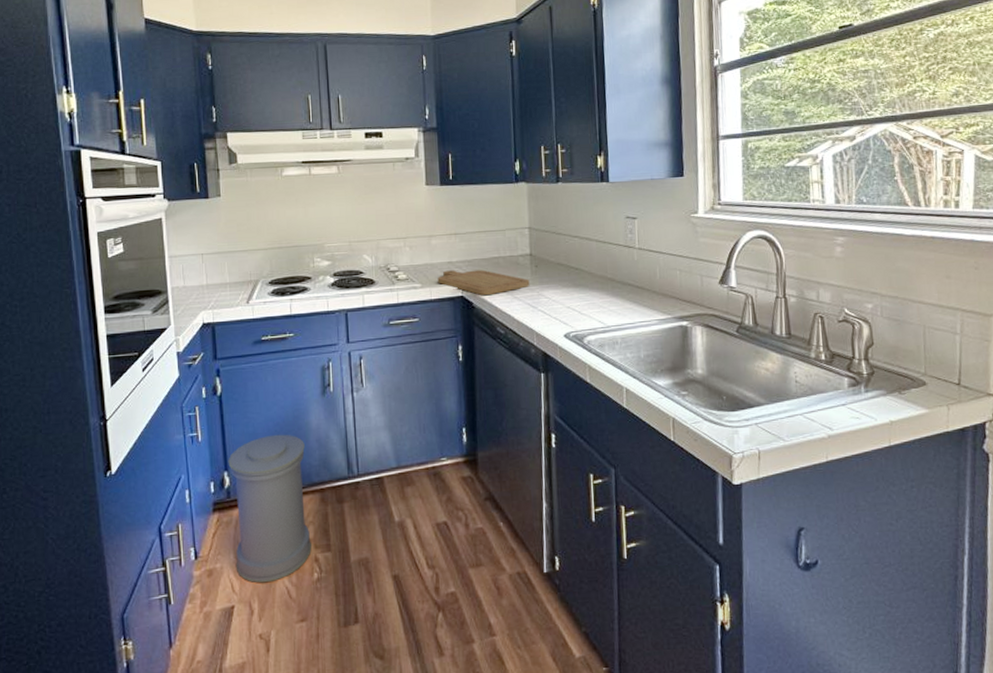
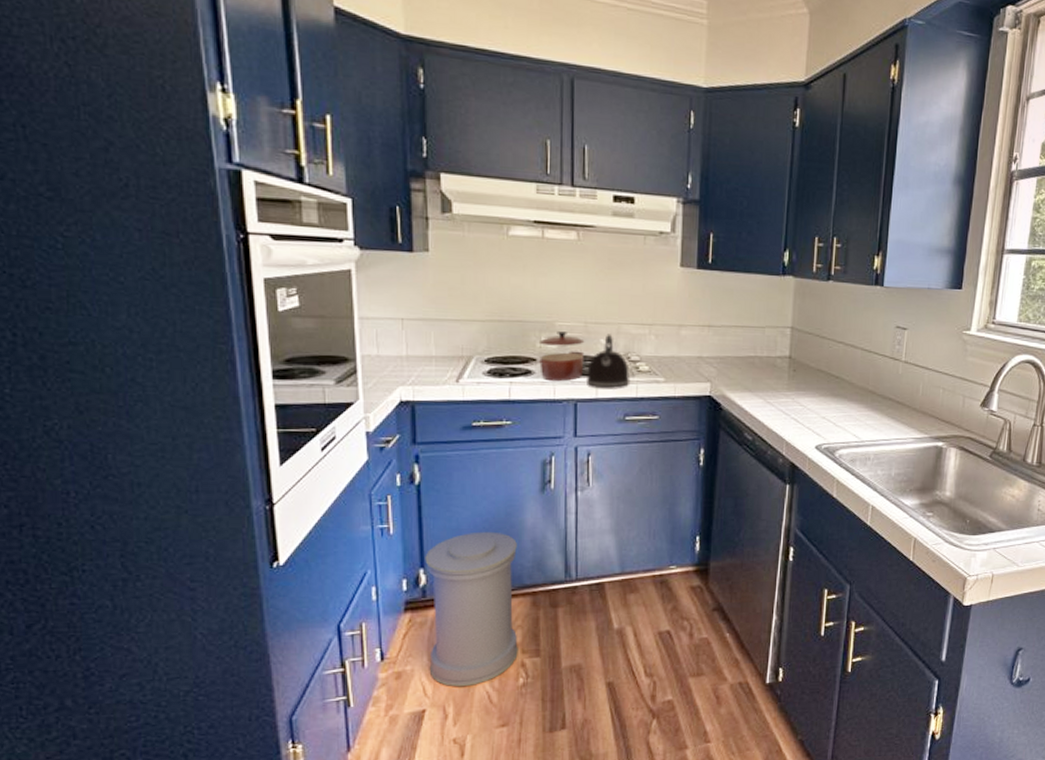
saucepan: none [312,251,351,296] -> present [538,331,585,382]
kettle: none [353,249,392,299] -> present [585,334,631,390]
chopping board: present [437,270,530,296] -> none [684,366,786,398]

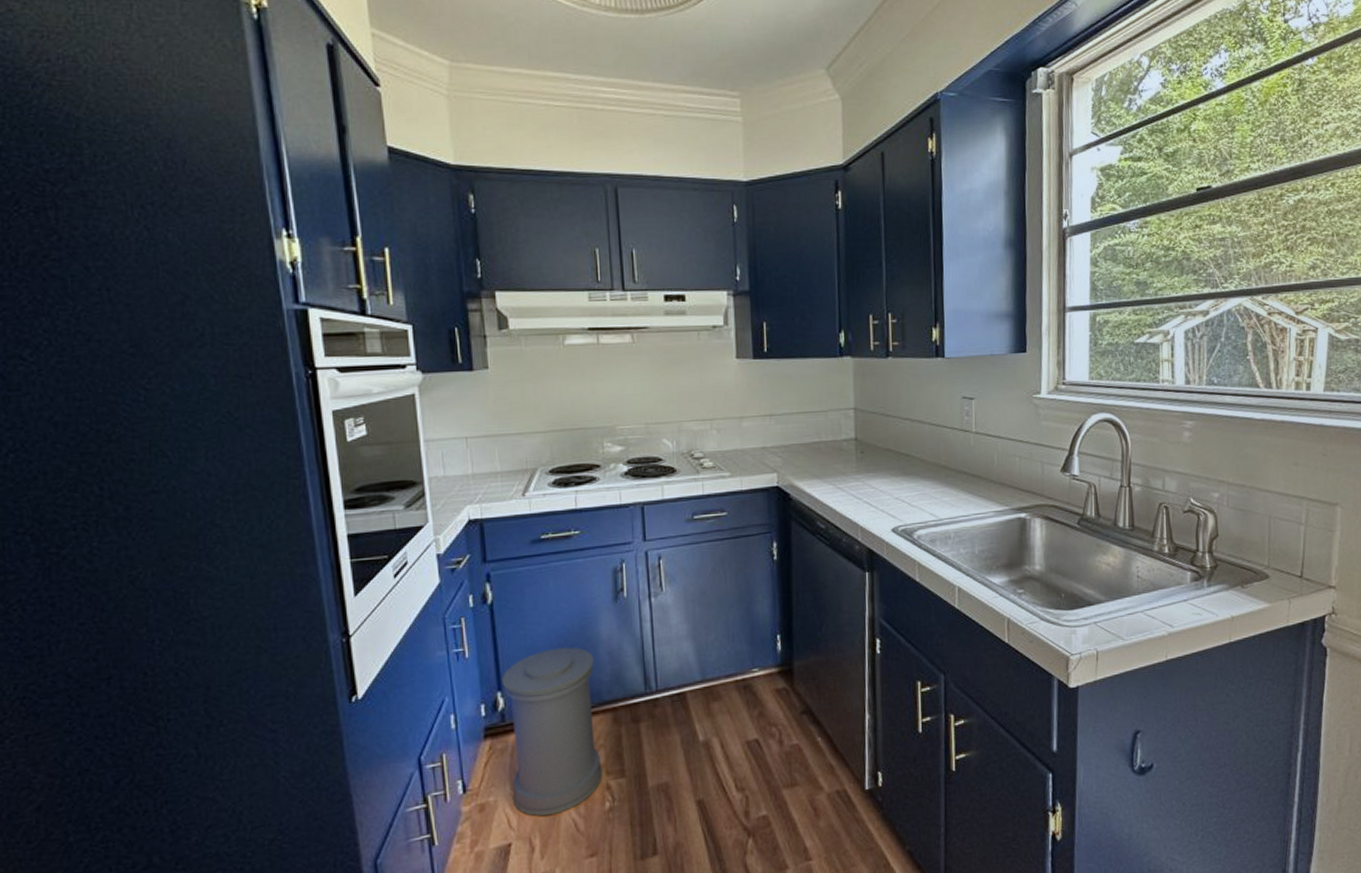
saucepan: present [538,331,585,382] -> none [602,435,648,487]
kettle: present [585,334,631,390] -> none [650,433,696,490]

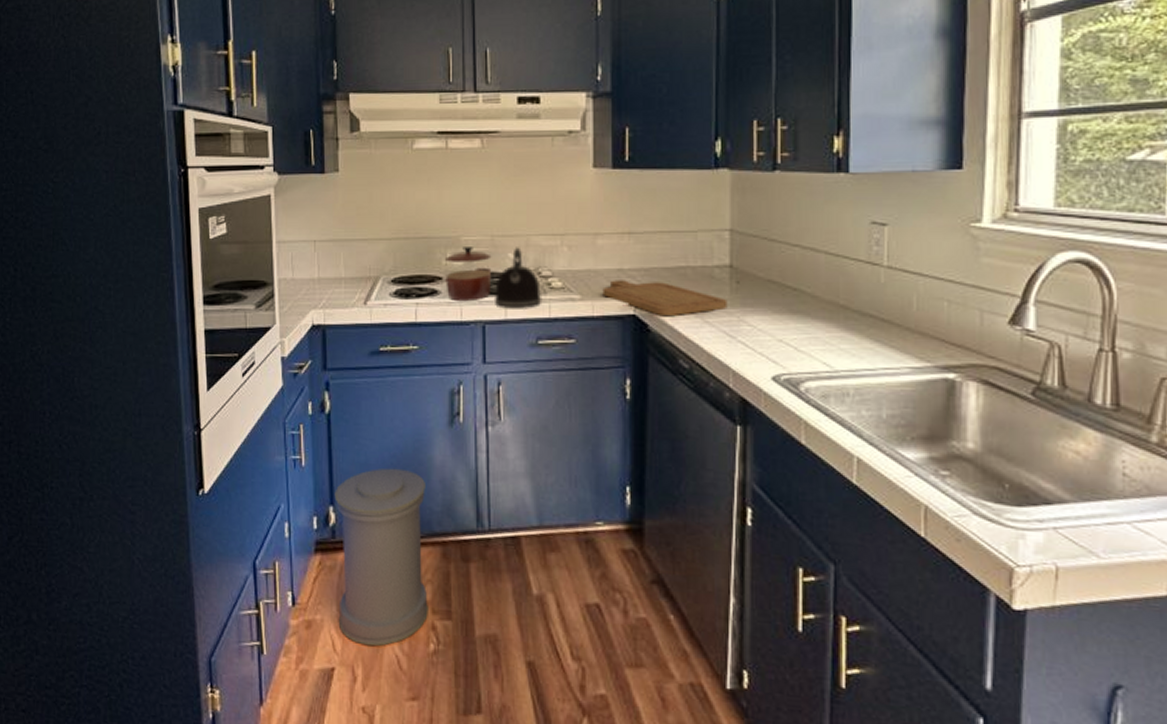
saucepan: none [602,435,648,487] -> present [444,247,492,302]
kettle: none [650,433,696,490] -> present [493,247,542,309]
chopping board: none [749,456,855,486] -> present [602,280,728,317]

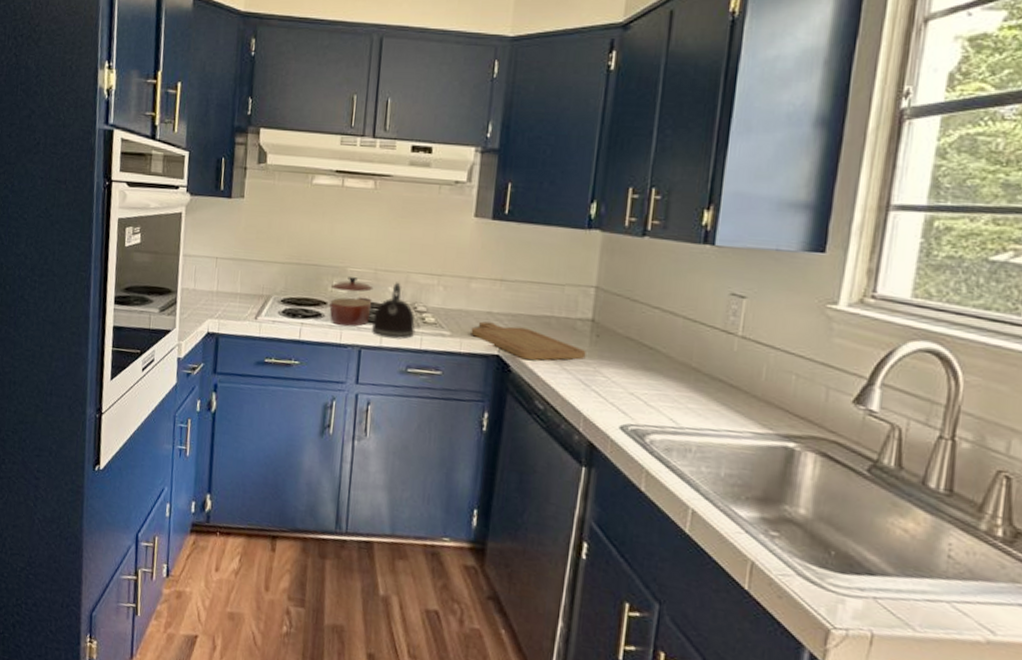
trash can: present [334,468,428,647] -> none [205,466,294,623]

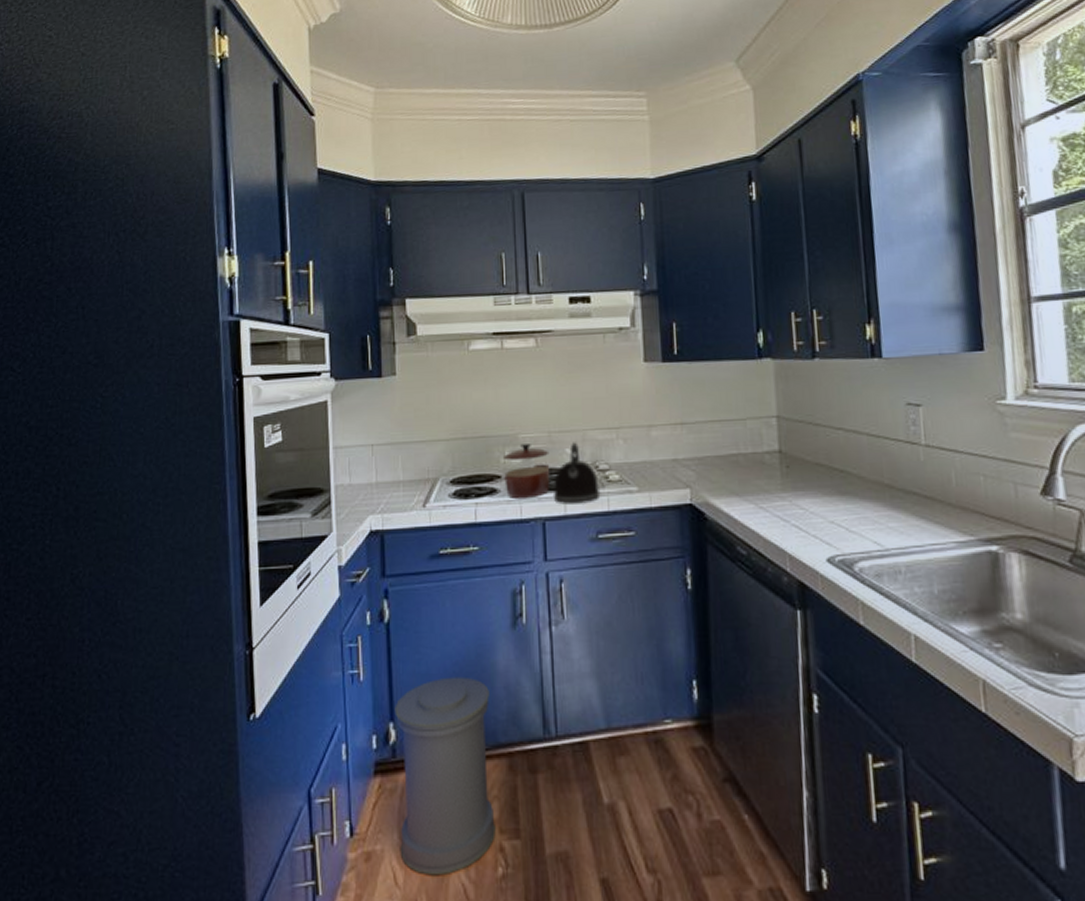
trash can: none [205,466,294,623] -> present [394,677,496,876]
chopping board: present [471,321,586,361] -> none [659,470,780,504]

